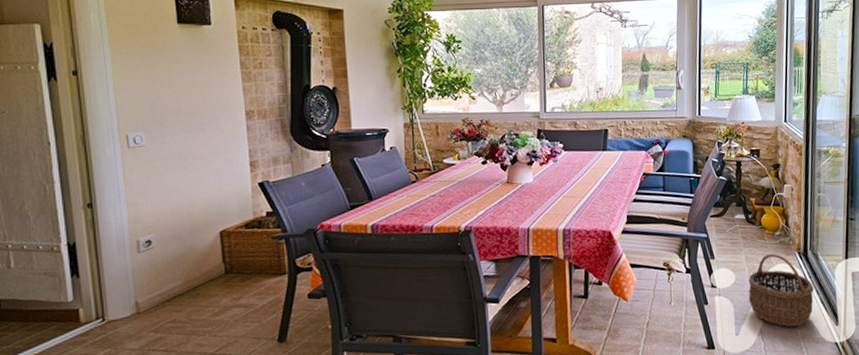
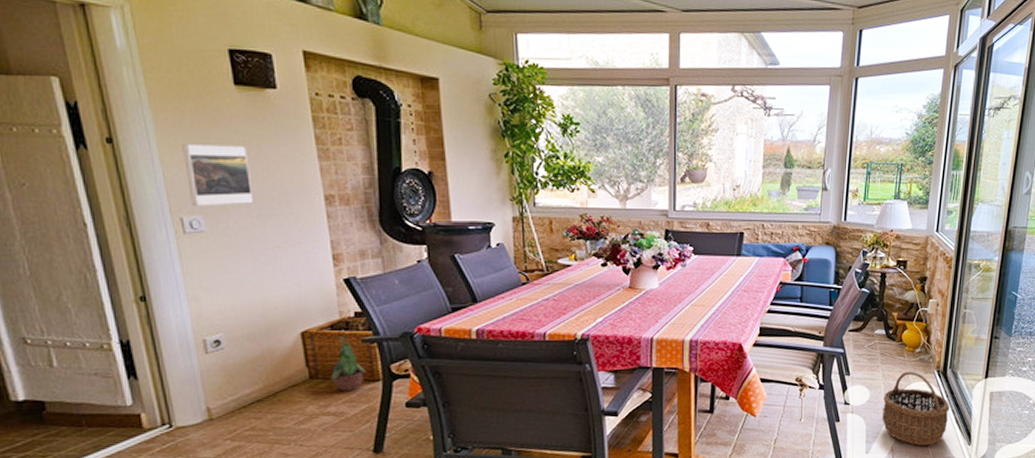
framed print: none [132,72,187,124] -> present [182,144,254,205]
potted plant: none [243,232,275,285] -> present [330,335,367,392]

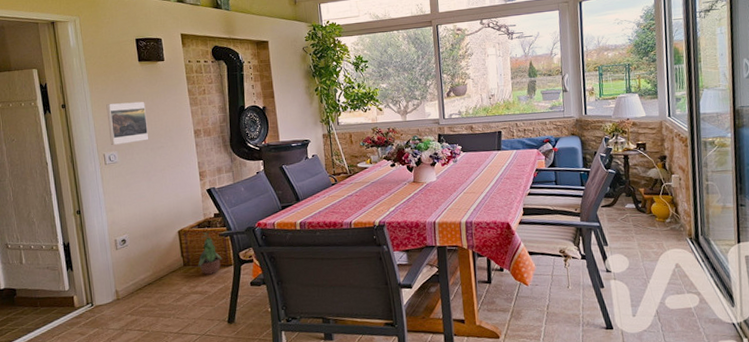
wicker basket: present [881,371,950,446] -> none [641,239,708,309]

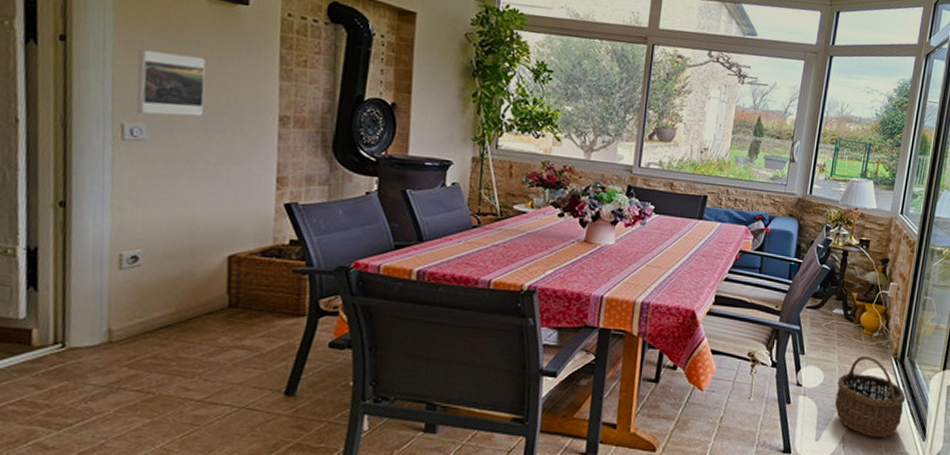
potted plant: present [198,231,223,275] -> none [251,263,292,325]
wicker basket: none [641,239,708,309] -> present [834,355,906,438]

